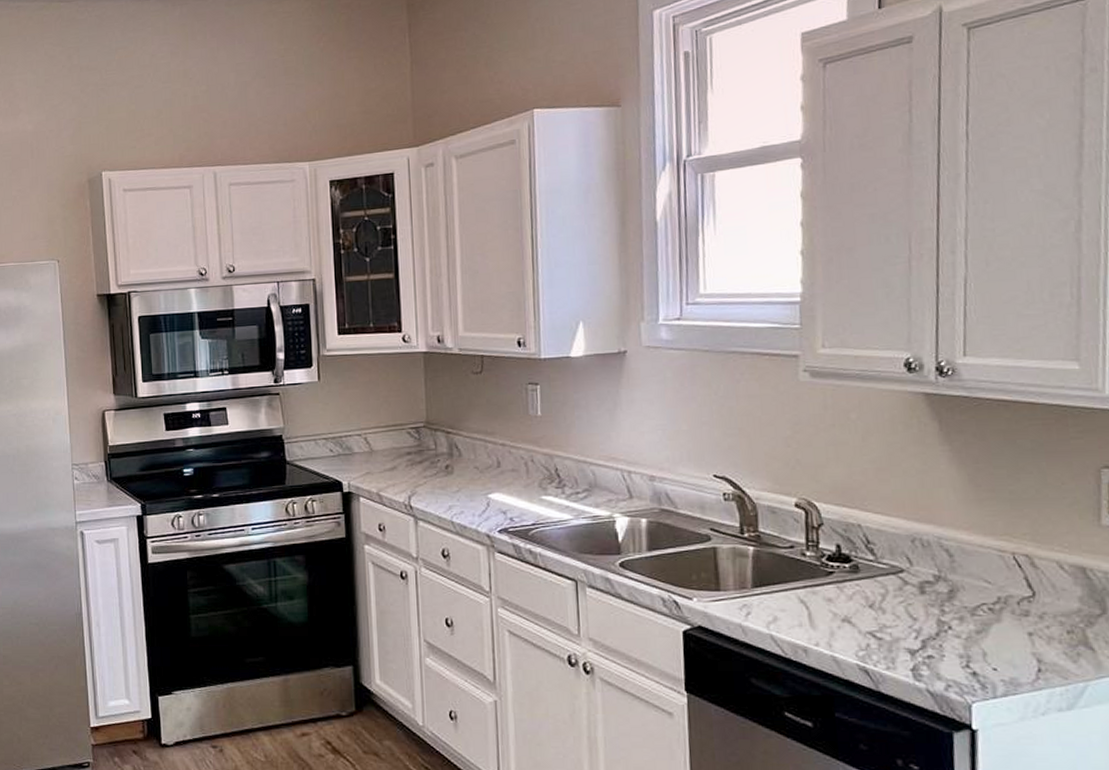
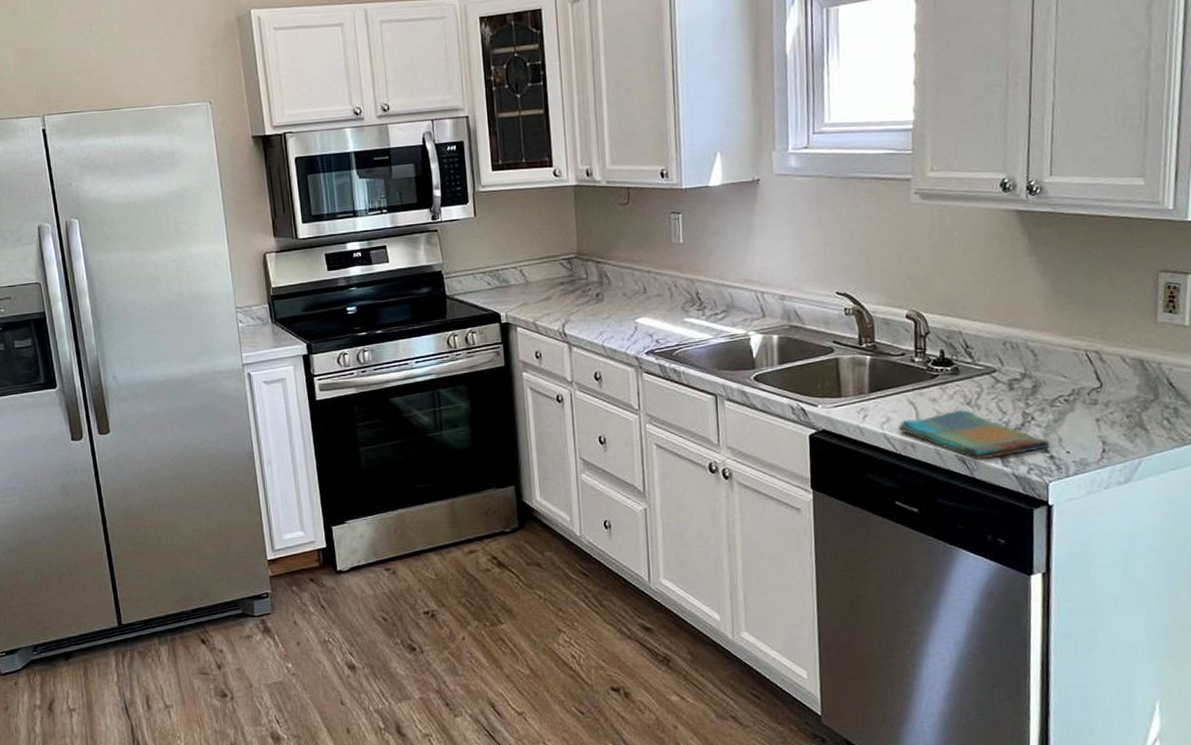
dish towel: none [786,612,971,673] -> present [897,409,1049,461]

